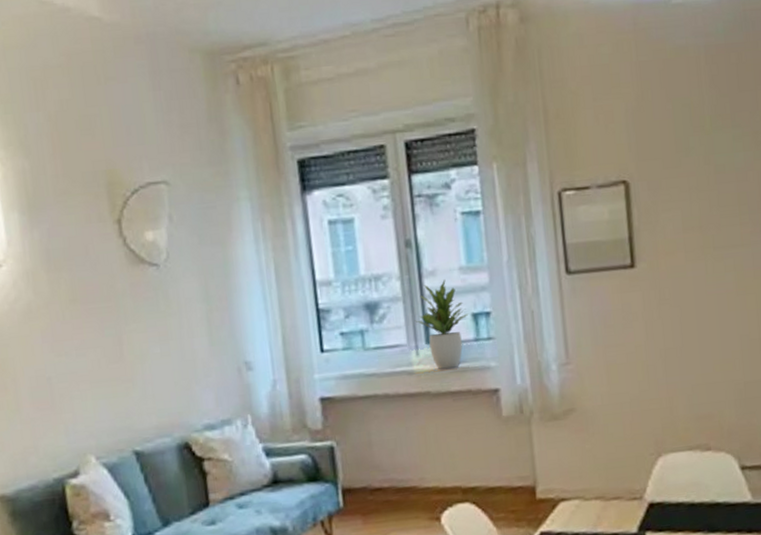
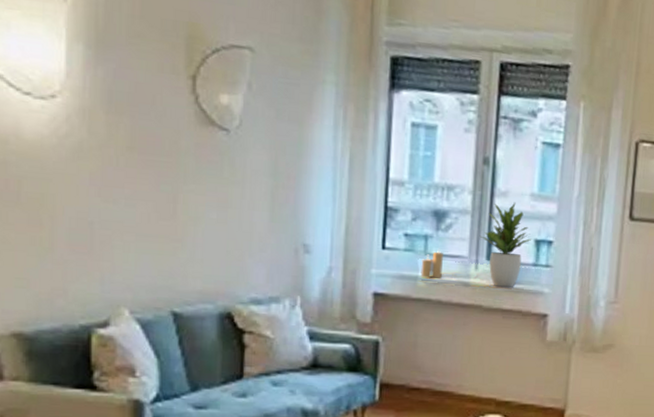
candle: none [361,342,386,375] -> present [420,249,443,280]

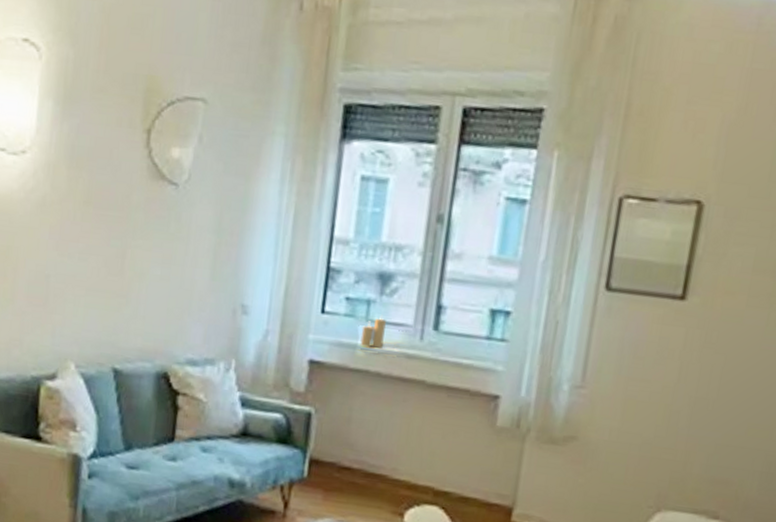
potted plant: present [479,202,532,288] -> none [427,265,487,363]

